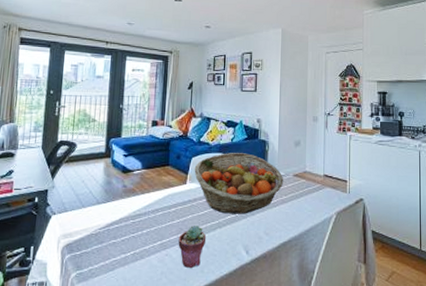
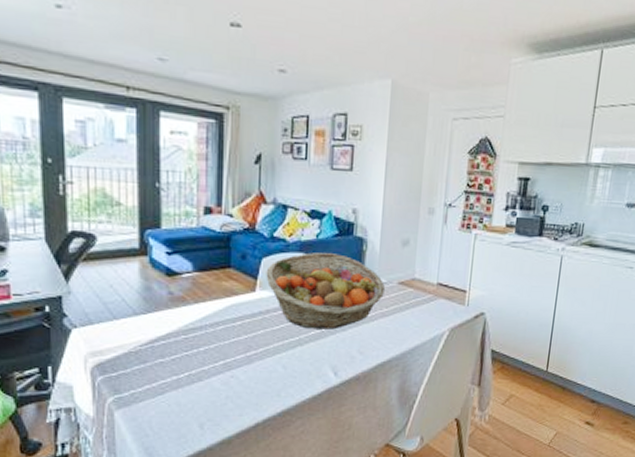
potted succulent: present [178,226,207,268] -> none [247,343,284,391]

